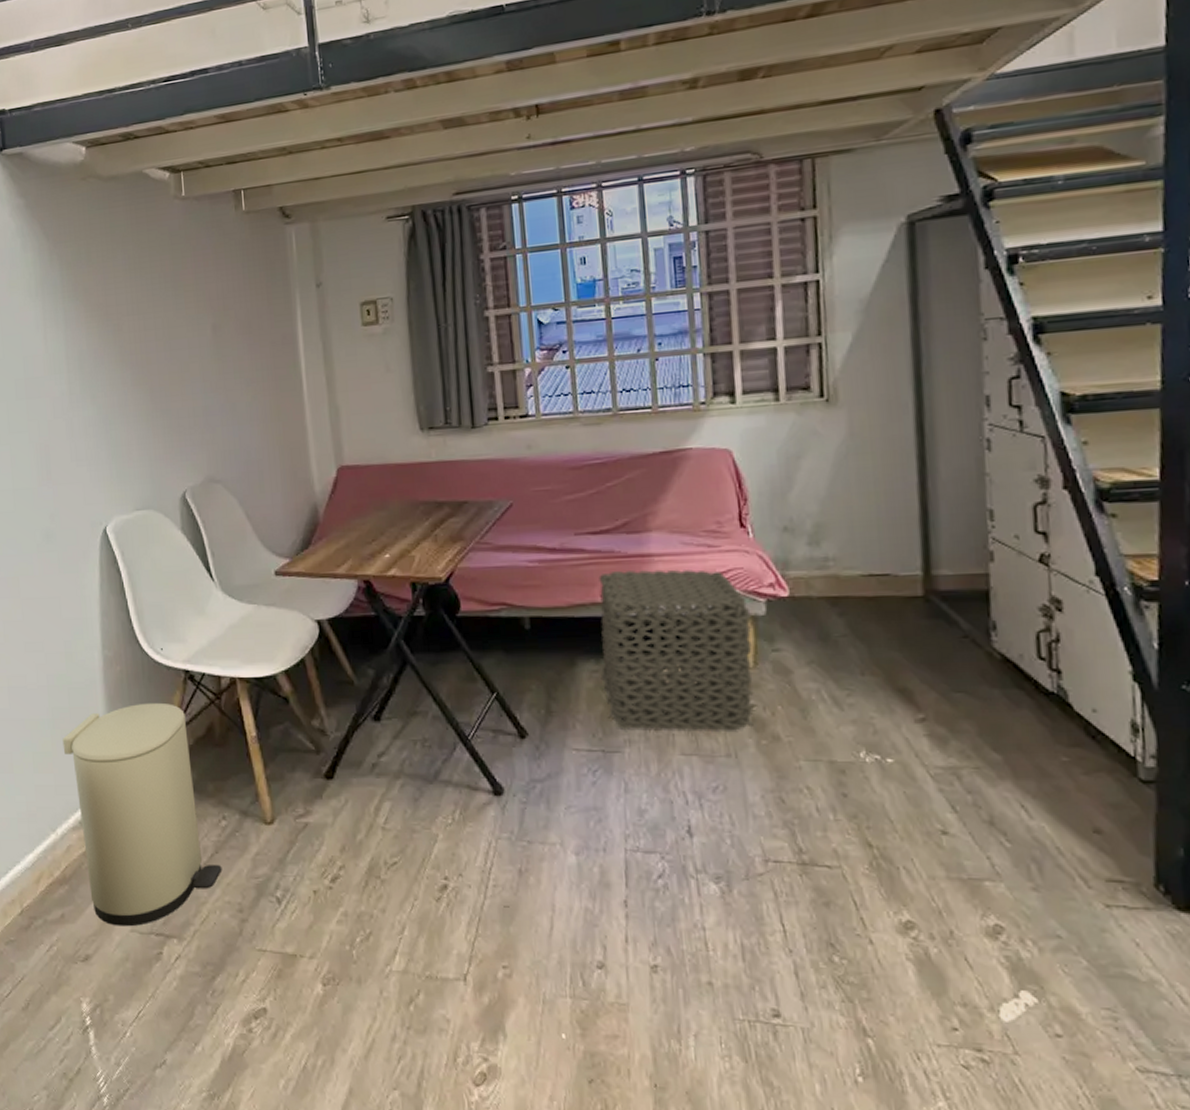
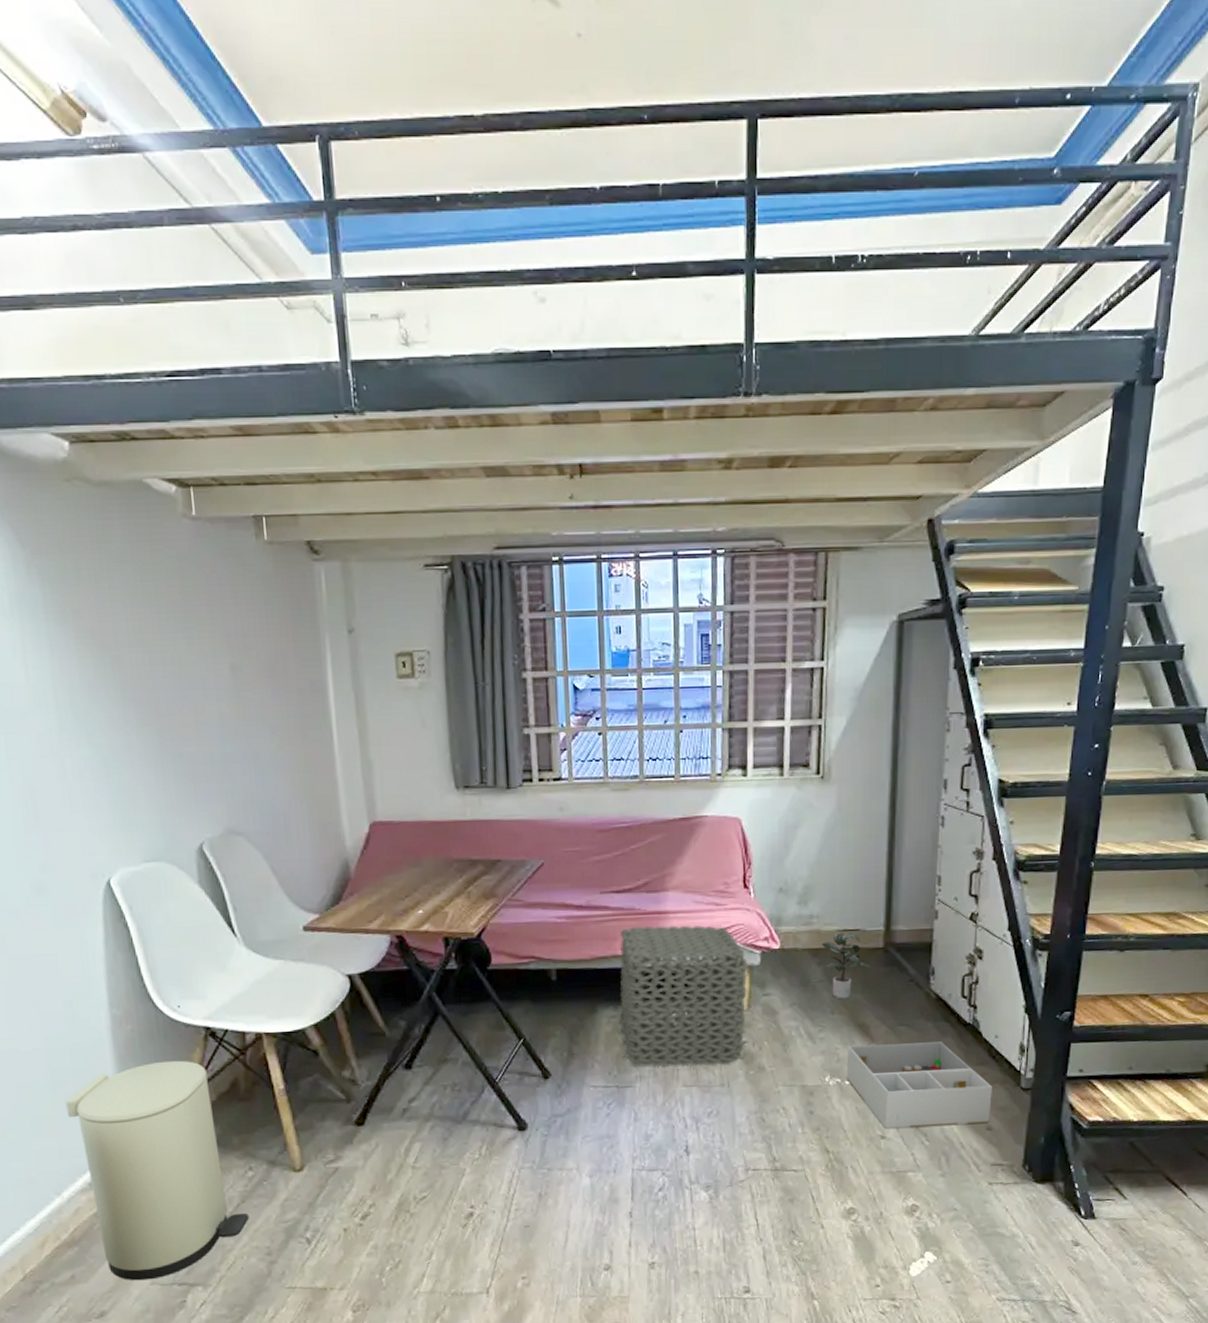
potted plant: none [841,578,911,658] -> present [821,933,873,999]
storage box: none [886,714,1098,825] -> present [846,1042,992,1129]

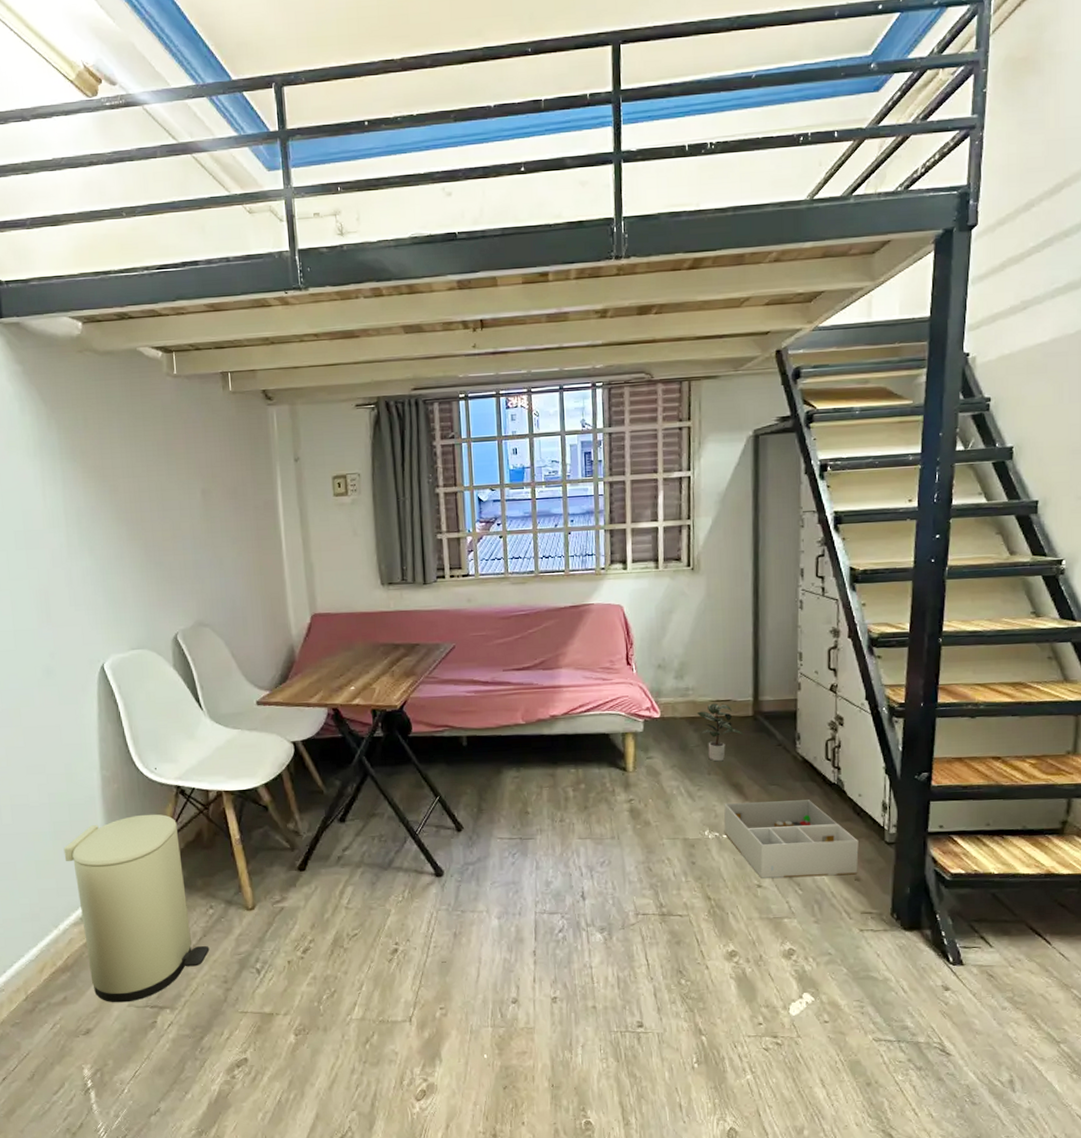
pouf: present [618,925,748,1067] -> none [520,698,633,821]

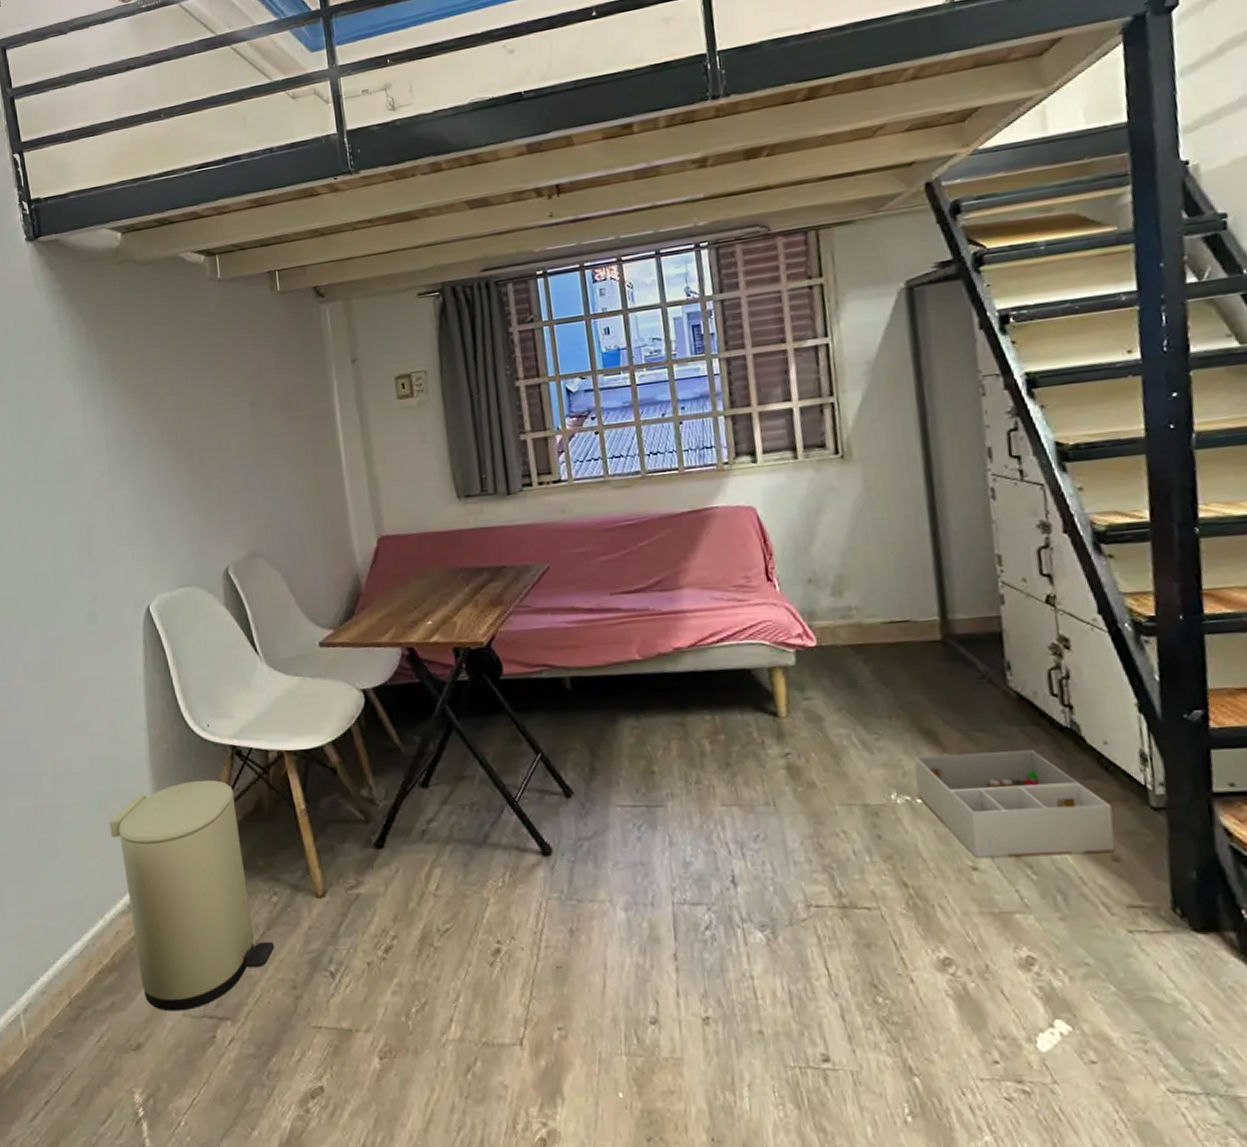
potted plant: present [697,703,744,762] -> none [865,625,932,702]

